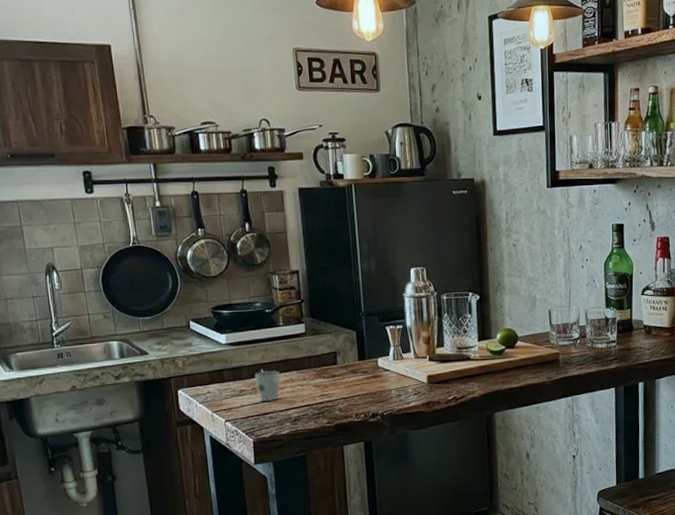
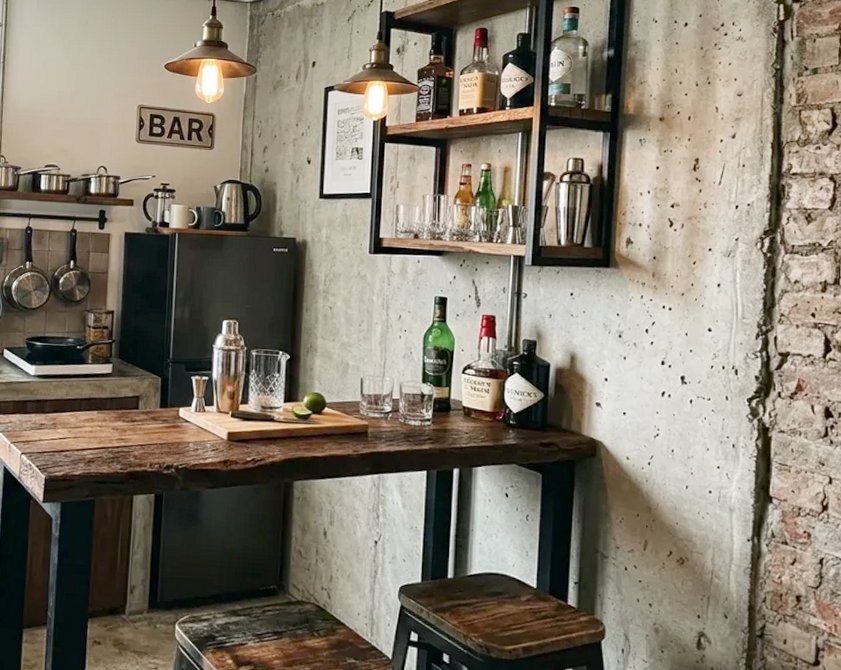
cup: present [255,369,281,401] -> none [56,405,82,439]

